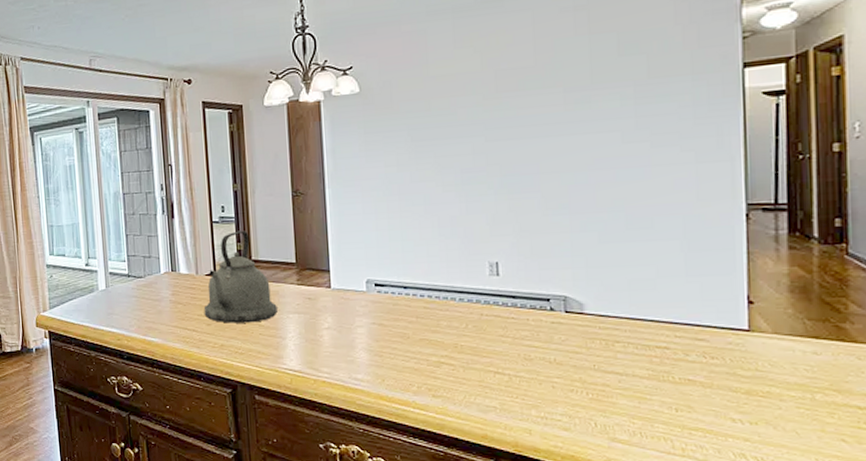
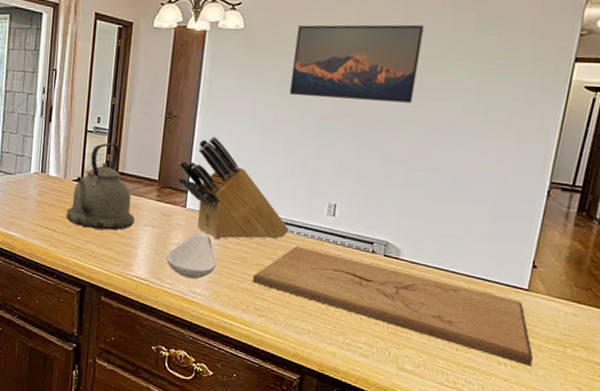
knife block: none [315,209,450,318] -> present [178,137,289,240]
spoon rest: none [317,313,375,365] -> present [165,232,217,279]
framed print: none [418,57,562,153] -> present [290,24,424,103]
cutting board: none [418,314,776,421] -> present [252,246,533,367]

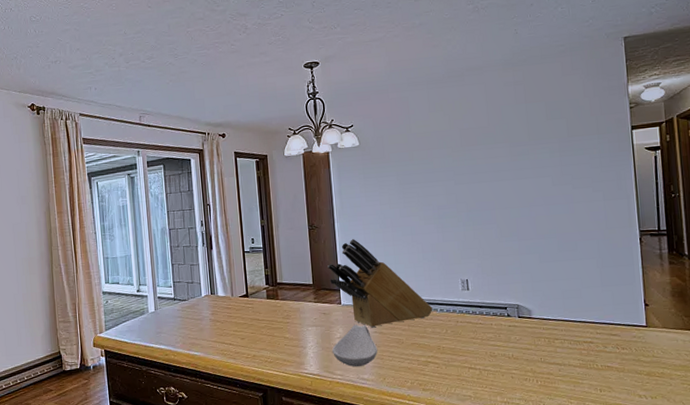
kettle: present [66,142,135,231] -> none [238,258,299,337]
cutting board: present [252,246,533,367] -> none [411,322,669,395]
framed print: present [290,24,424,103] -> none [403,120,510,194]

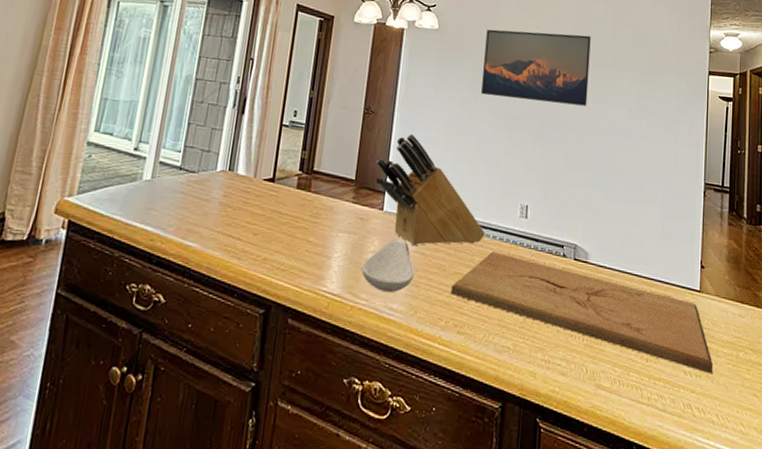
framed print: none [403,120,510,194] -> present [481,29,591,106]
cutting board: none [411,322,669,395] -> present [450,252,714,374]

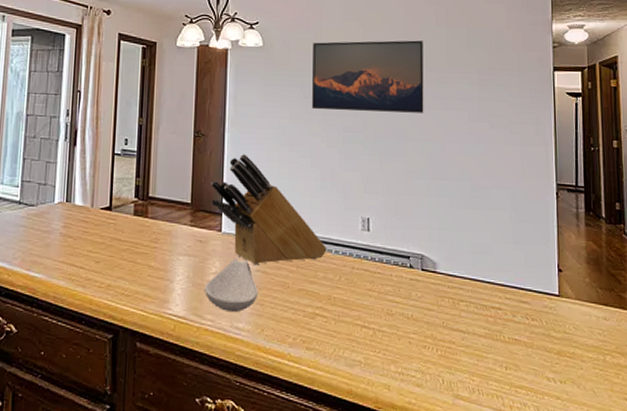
cutting board: present [450,252,714,374] -> none [296,266,579,380]

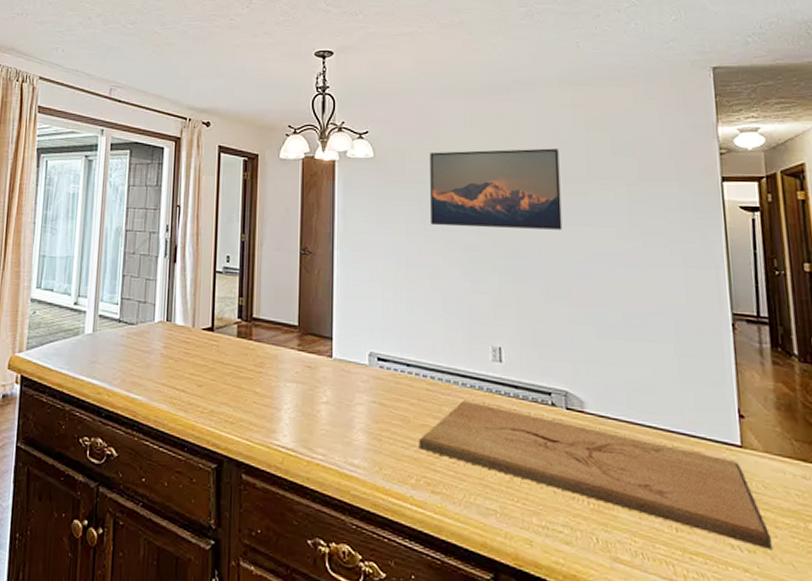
spoon rest: present [203,259,258,313] -> none [314,388,374,447]
knife block: present [211,154,327,265] -> none [320,274,452,396]
cutting board: none [296,266,579,380] -> present [418,401,773,550]

